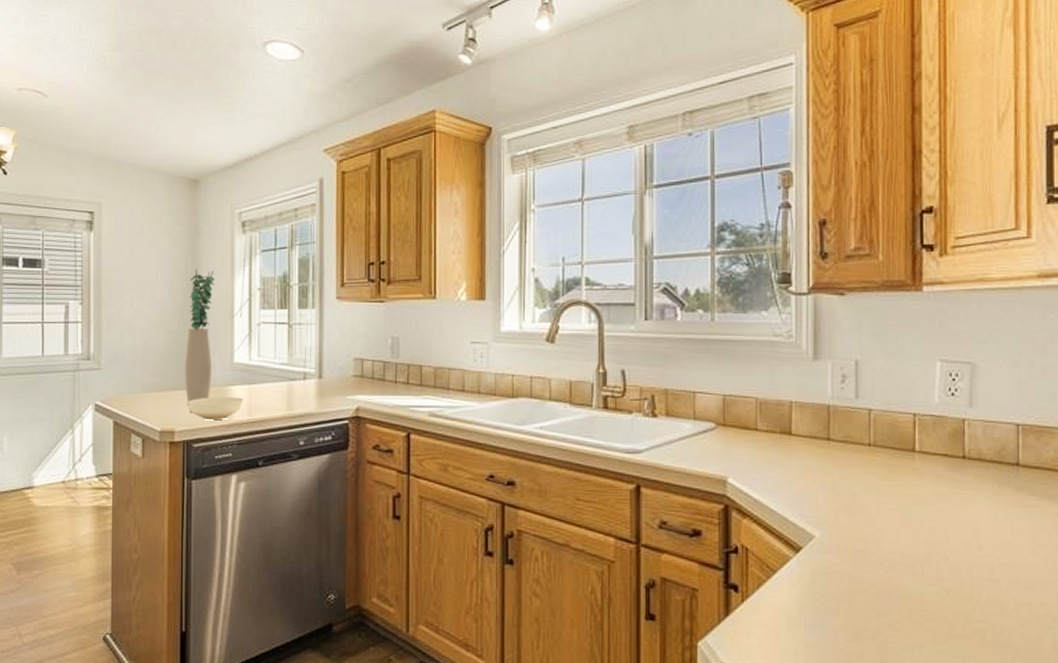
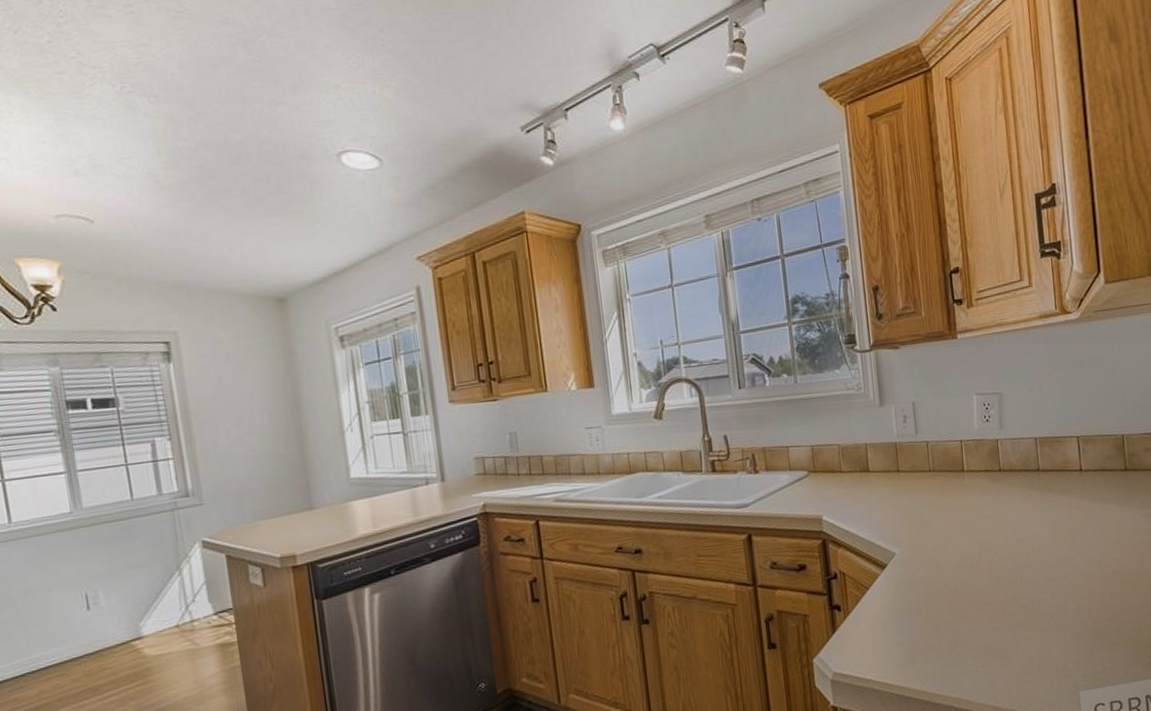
vase: present [185,269,214,414] -> none [291,388,330,535]
bowl: present [187,397,243,421] -> none [306,511,366,539]

